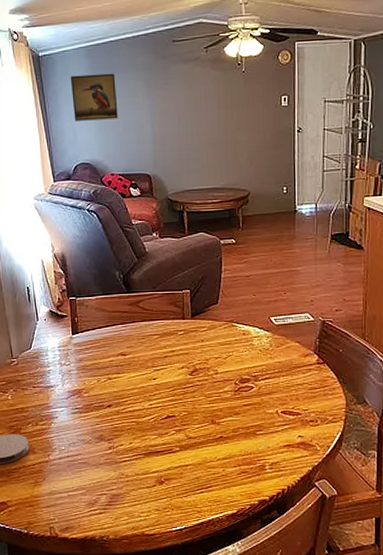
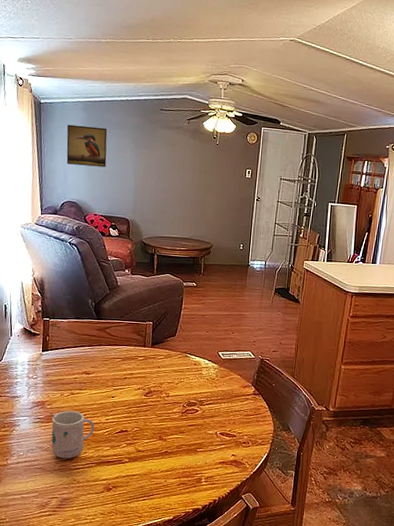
mug: none [88,397,138,452] -> present [50,410,95,459]

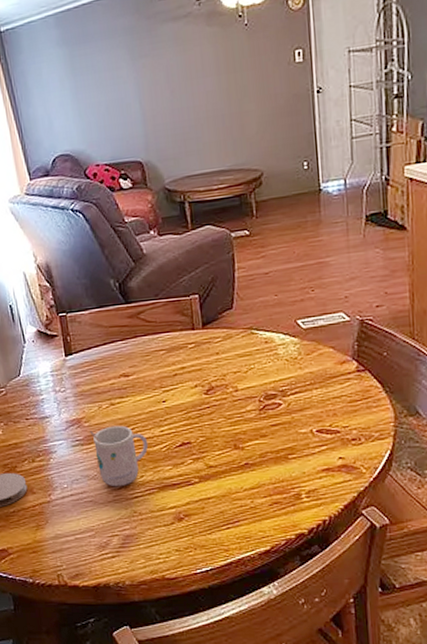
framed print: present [66,124,108,168] -> none [39,42,99,106]

